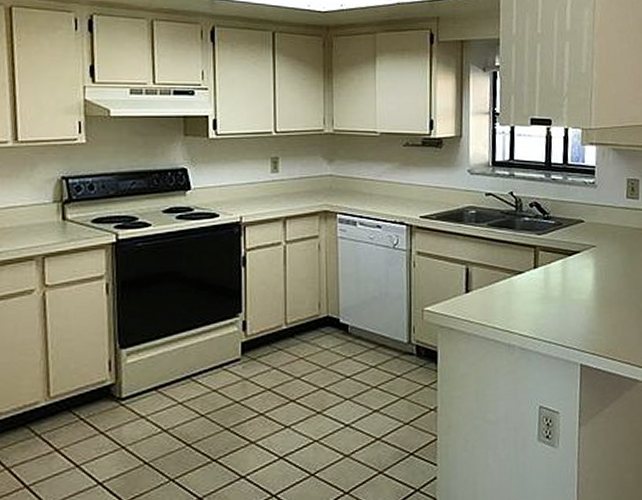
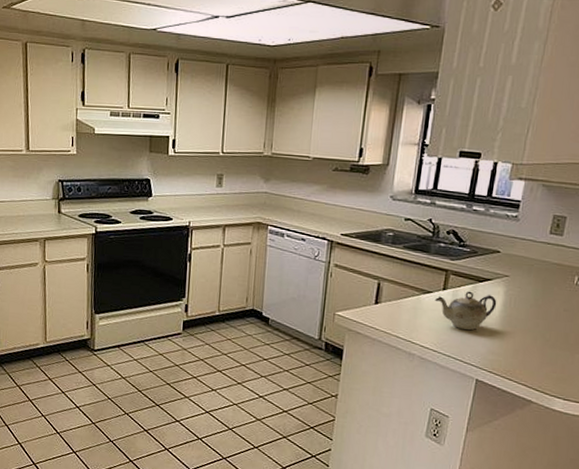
teapot: none [527,266,589,311] -> present [435,291,497,331]

